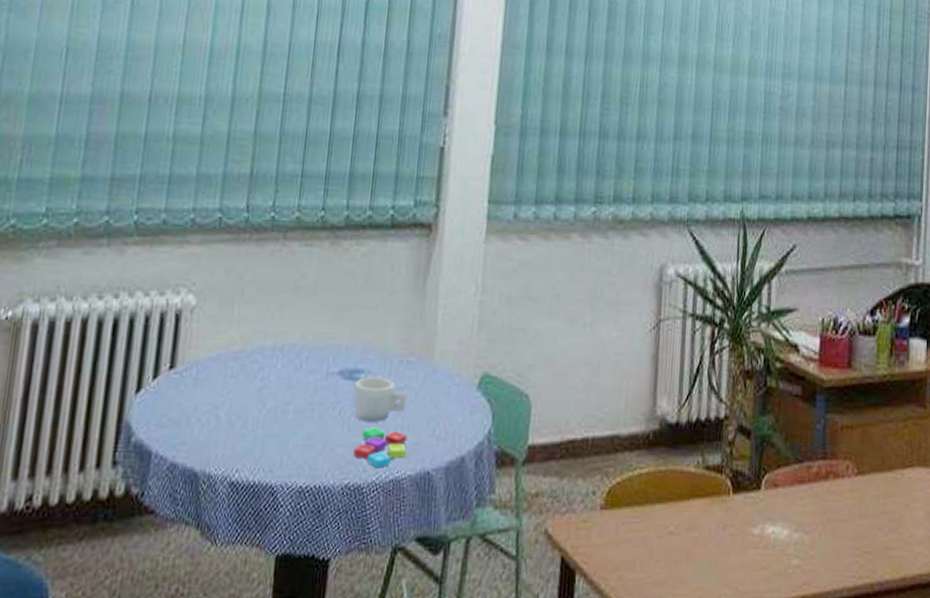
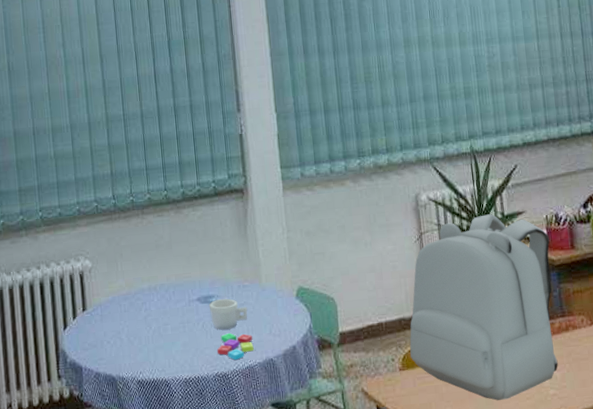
backpack: none [618,306,823,566] -> present [409,214,558,401]

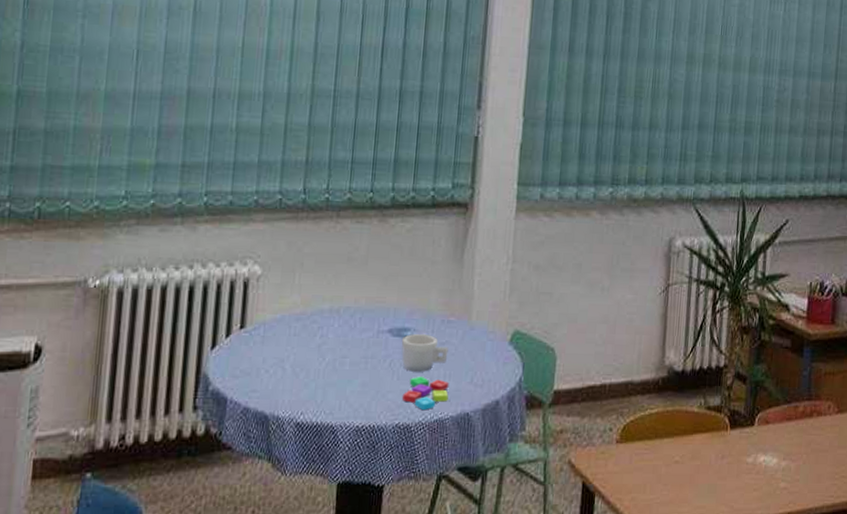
backpack: present [409,214,558,401] -> none [632,272,810,489]

